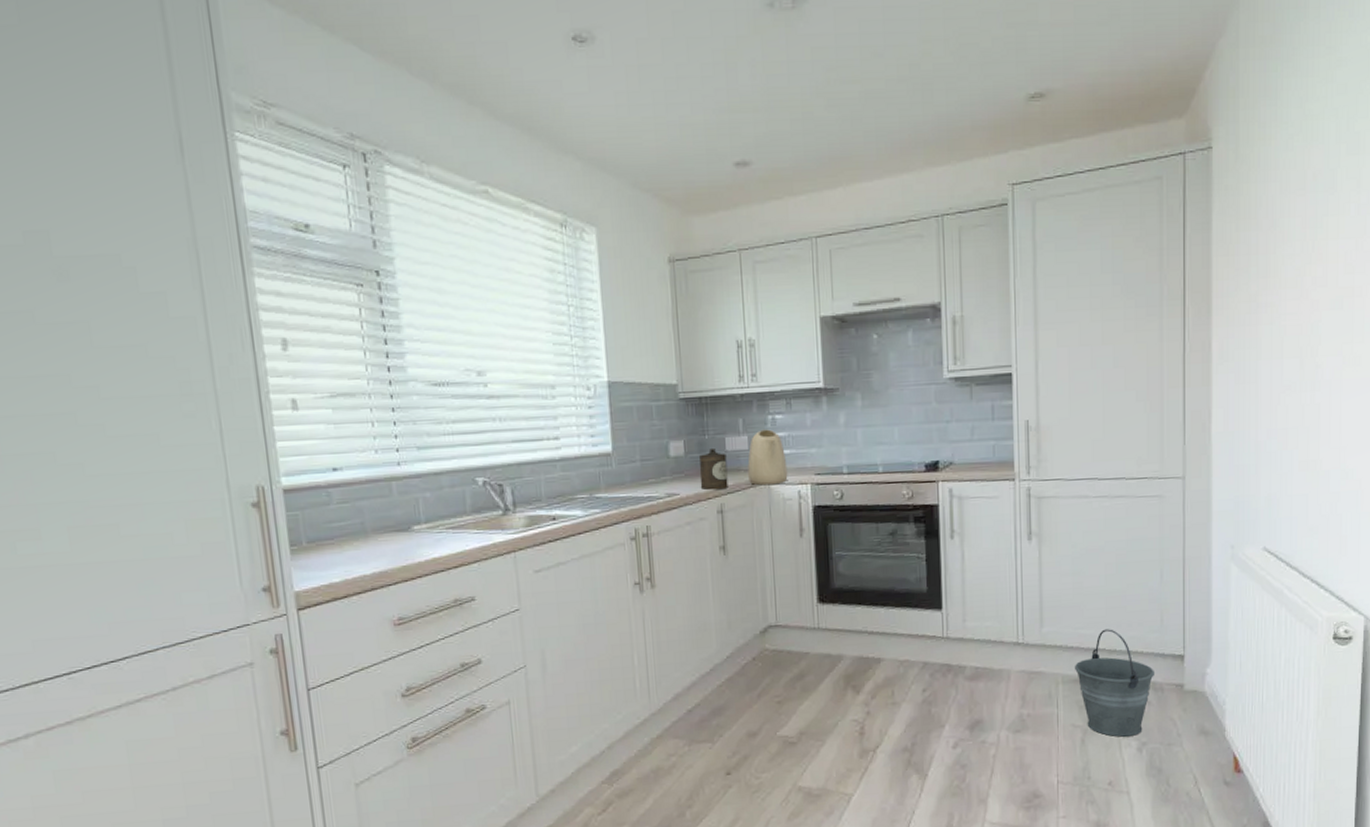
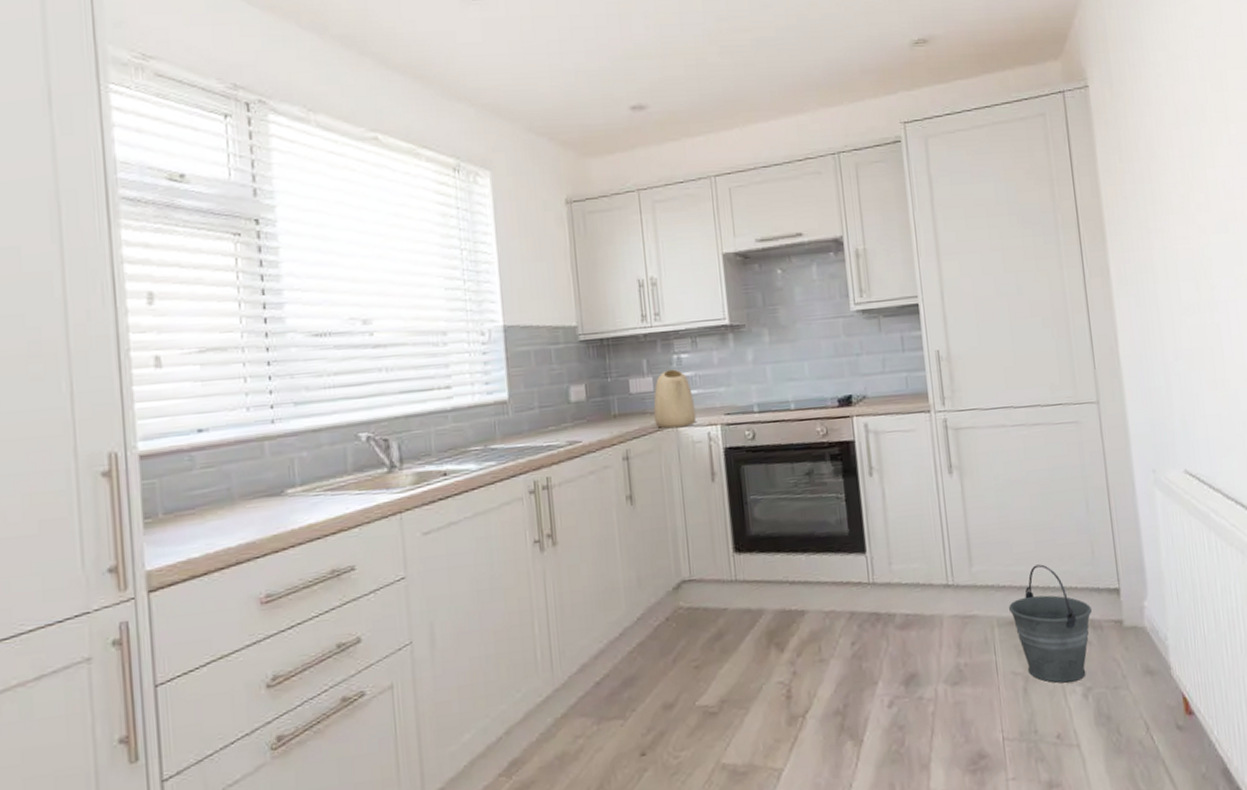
canister: present [699,449,728,491] -> none [602,392,634,437]

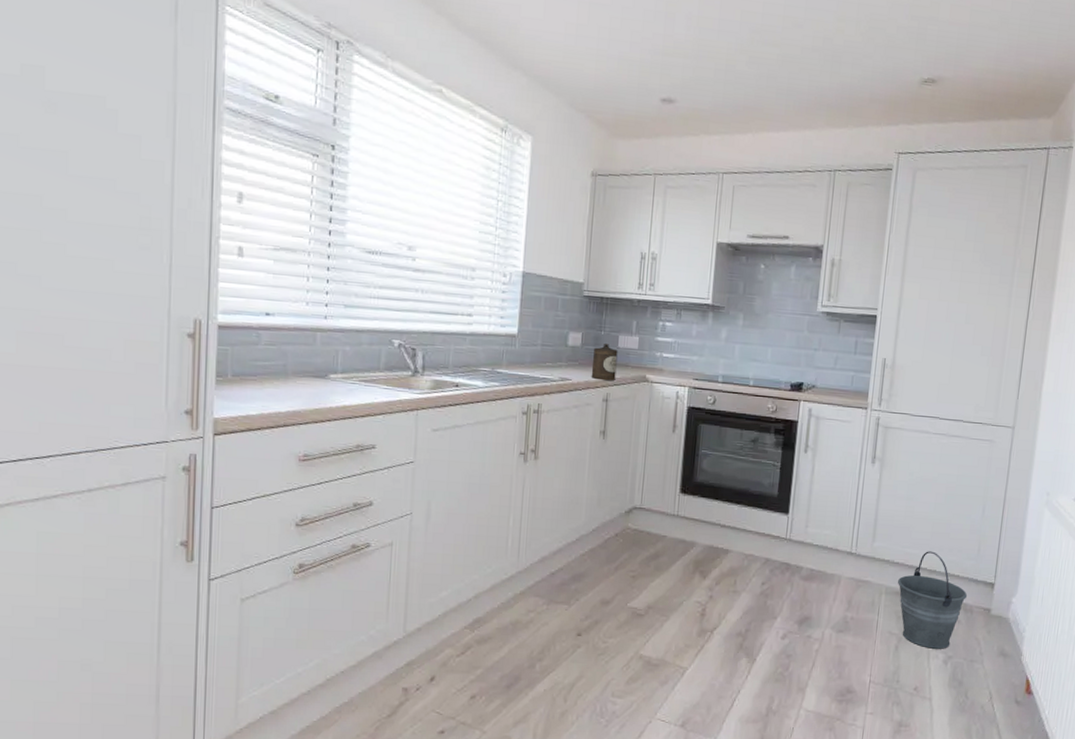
canister: none [602,392,634,437] -> present [591,344,618,381]
kettle: present [653,369,697,429] -> none [634,333,670,384]

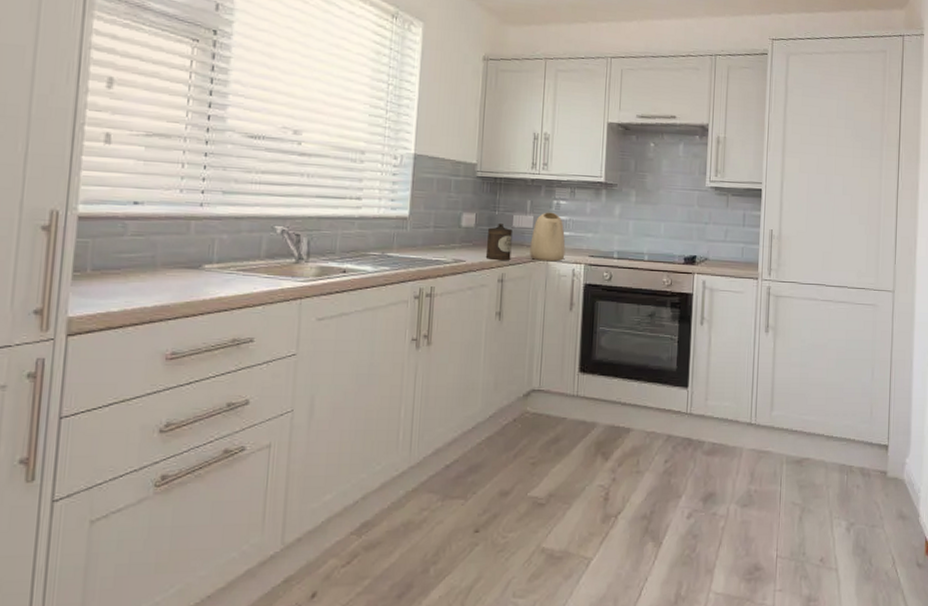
kettle: none [634,333,670,384] -> present [530,212,566,262]
bucket: present [897,551,968,649] -> none [797,417,864,517]

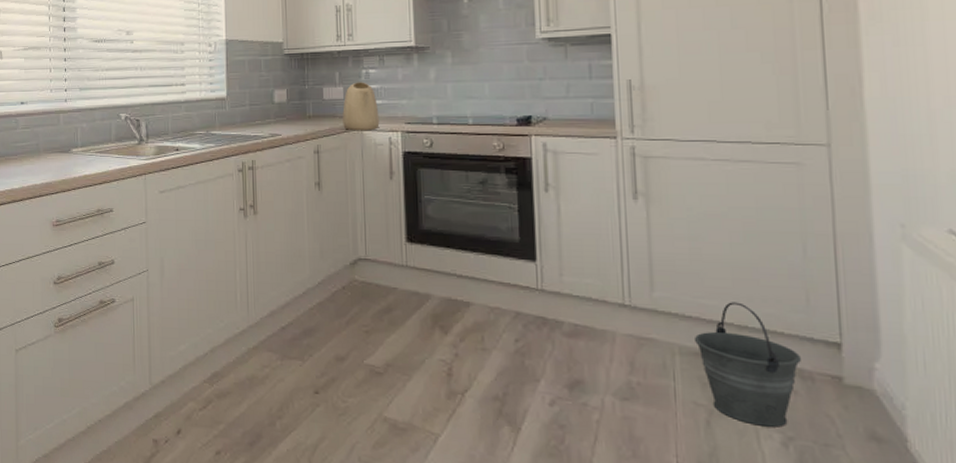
canister: present [485,224,513,261] -> none [299,97,325,133]
bucket: none [797,417,864,517] -> present [693,302,802,428]

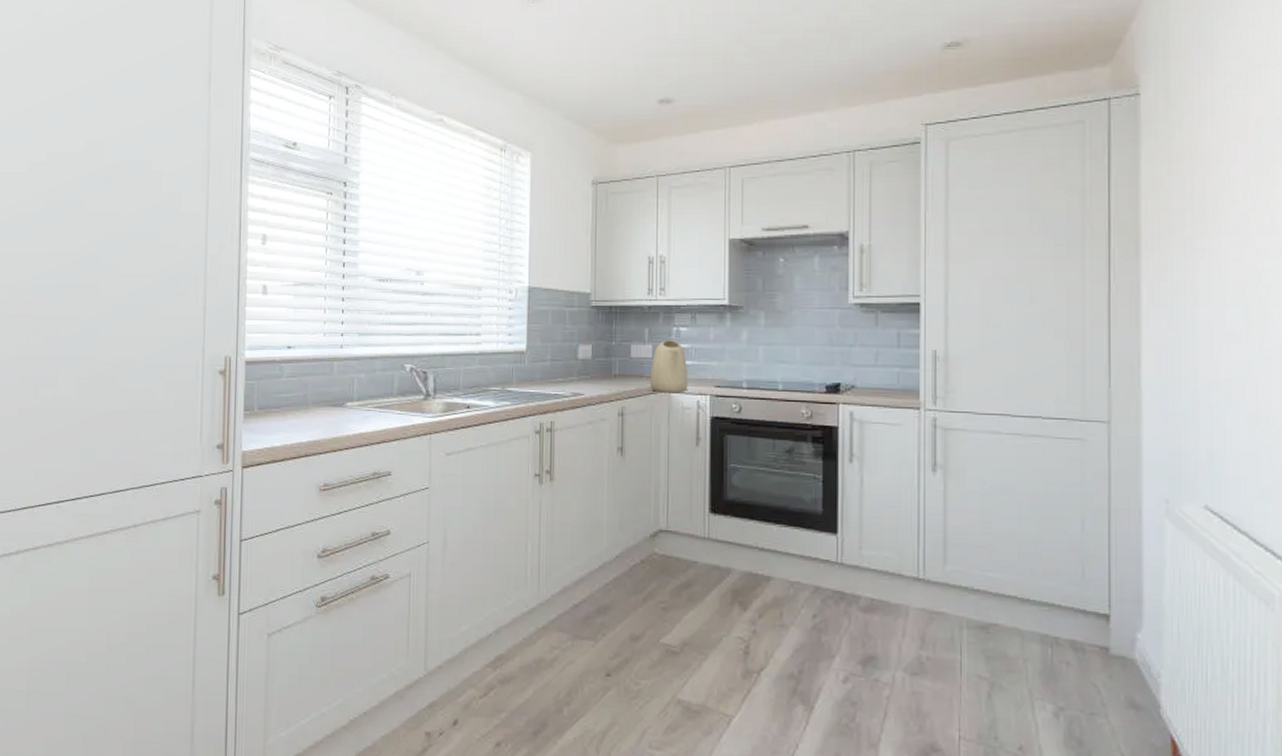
bucket: present [693,302,802,428] -> none [980,575,1076,698]

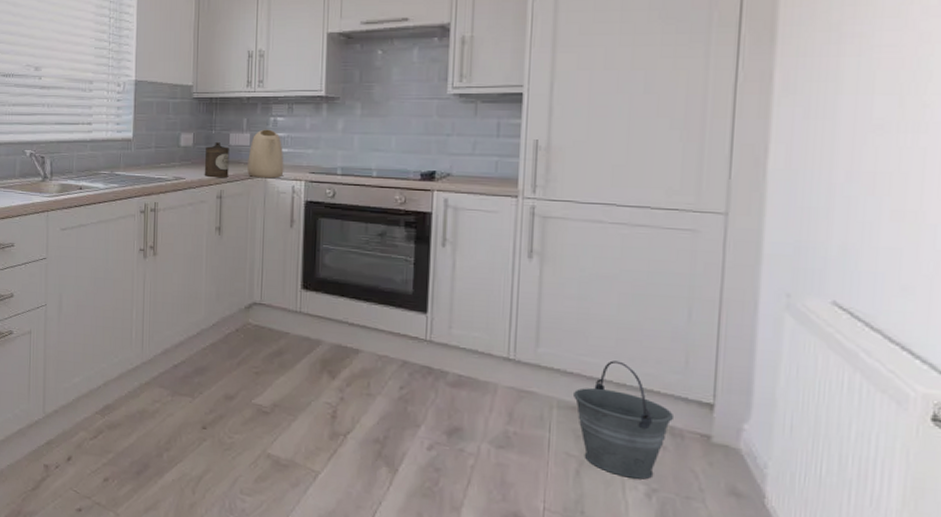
canister: none [604,354,631,394] -> present [204,142,229,178]
bucket: none [980,575,1076,698] -> present [572,360,675,480]

